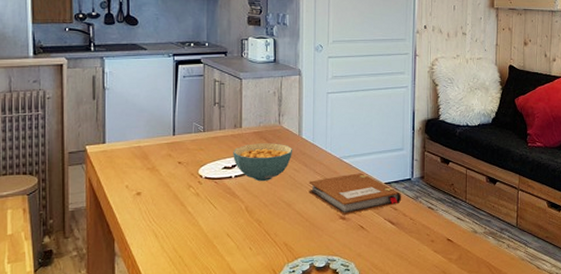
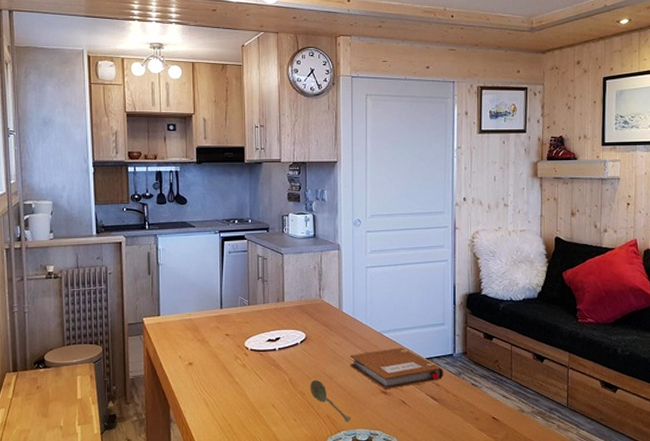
cereal bowl: present [233,143,293,182] -> none [276,317,334,355]
soupspoon: none [267,207,308,250] -> present [310,379,351,423]

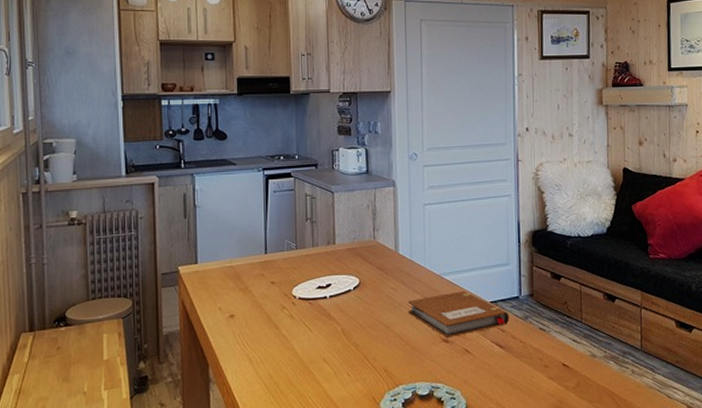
soupspoon: present [310,379,351,423] -> none [365,329,410,376]

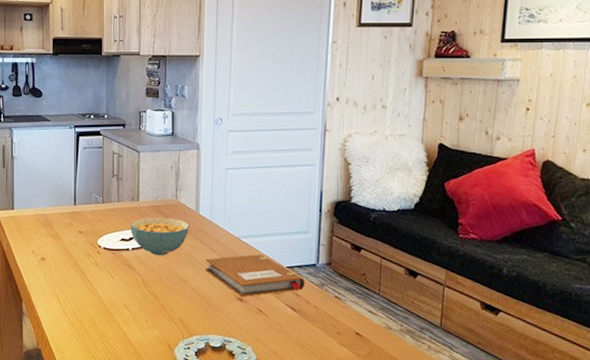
cereal bowl: none [327,260,390,302] -> present [130,217,190,256]

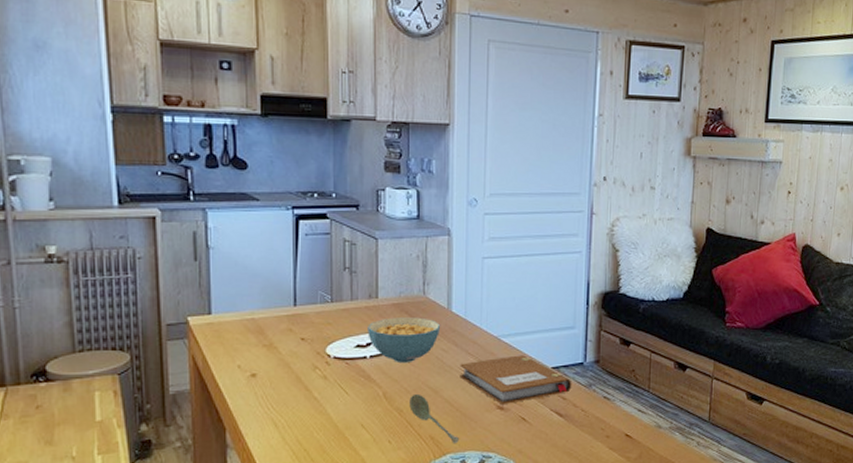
soupspoon: none [163,282,204,328] -> present [409,393,459,444]

